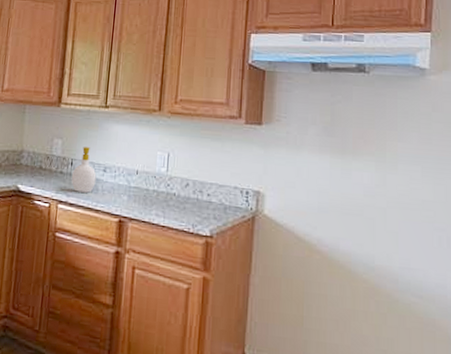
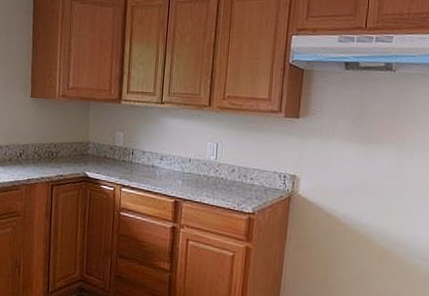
soap bottle: present [71,147,97,193] -> none [132,138,155,178]

